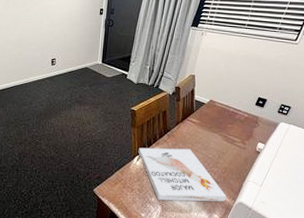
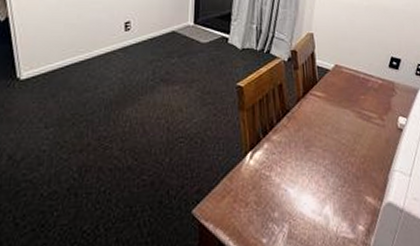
book: present [138,147,226,202] -> none [250,134,370,215]

